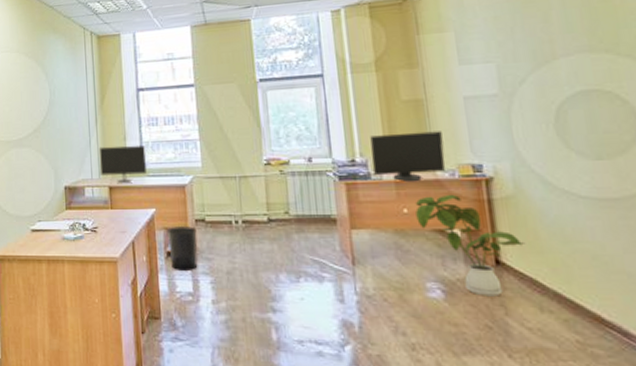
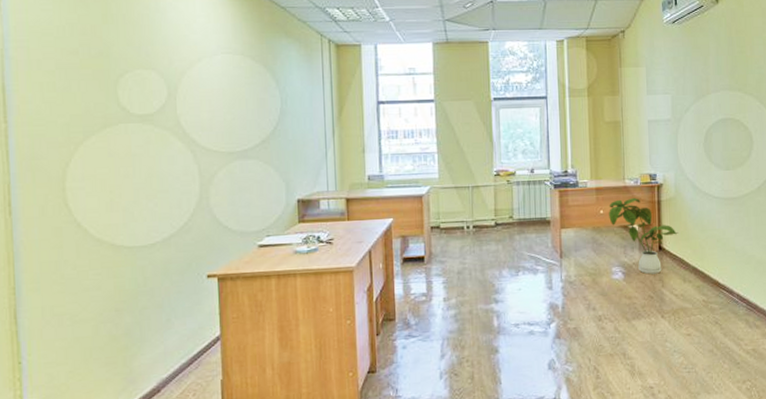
computer monitor: present [98,144,156,184] -> none [335,157,395,196]
waste bin: present [166,225,198,270] -> none [403,232,432,274]
computer monitor: present [370,131,445,181] -> none [579,147,632,188]

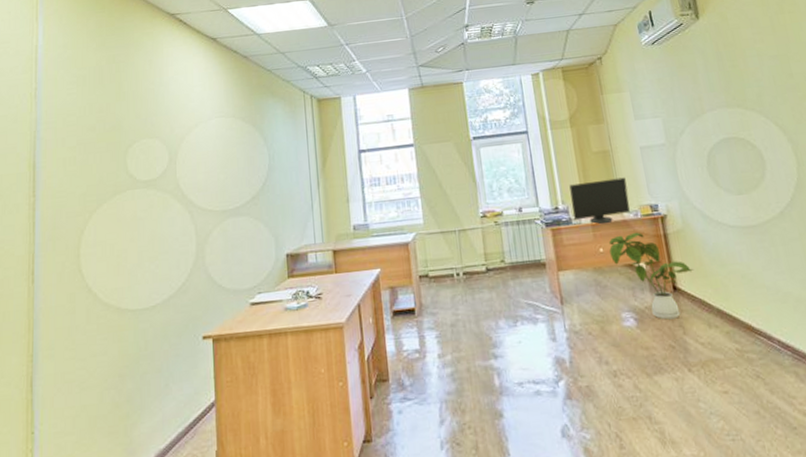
computer monitor: none [579,147,632,188] -> present [569,177,630,224]

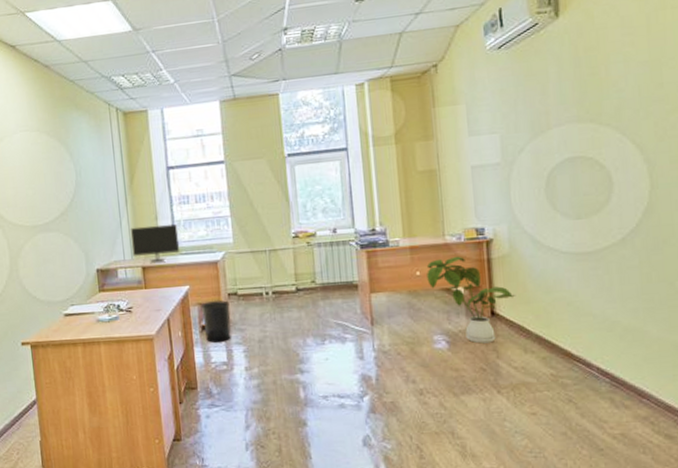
computer monitor: none [321,205,379,247] -> present [130,223,188,264]
waste bin: none [391,282,423,329] -> present [200,300,231,343]
computer monitor: present [569,177,630,224] -> none [389,199,454,247]

